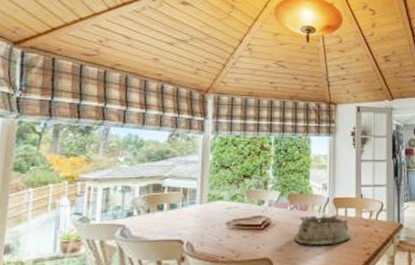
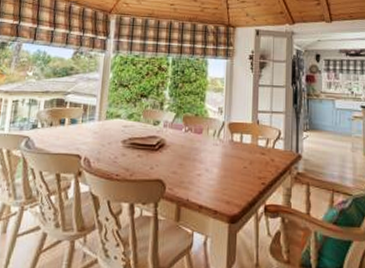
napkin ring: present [295,215,350,245] -> none [188,139,245,171]

